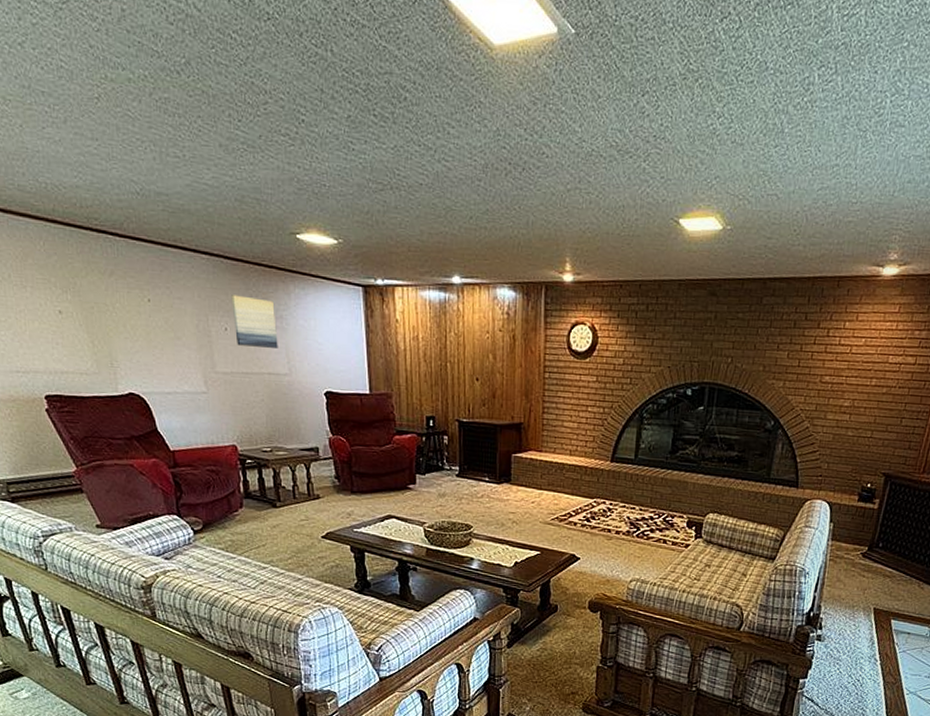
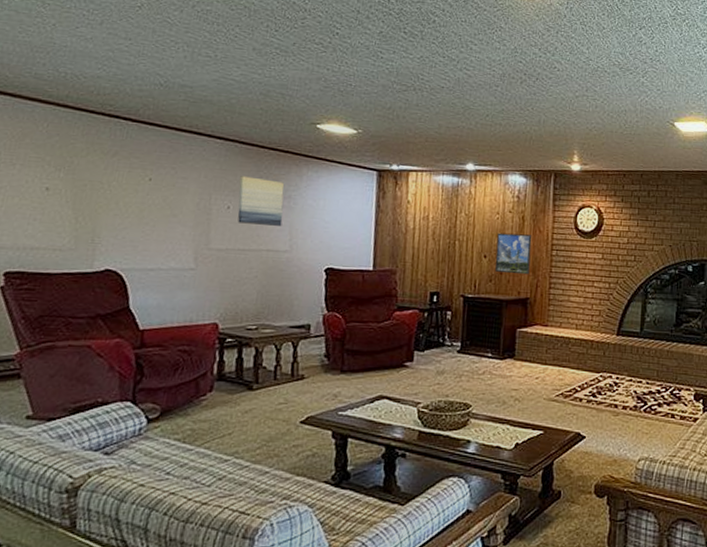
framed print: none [487,353,524,399] -> present [494,232,532,275]

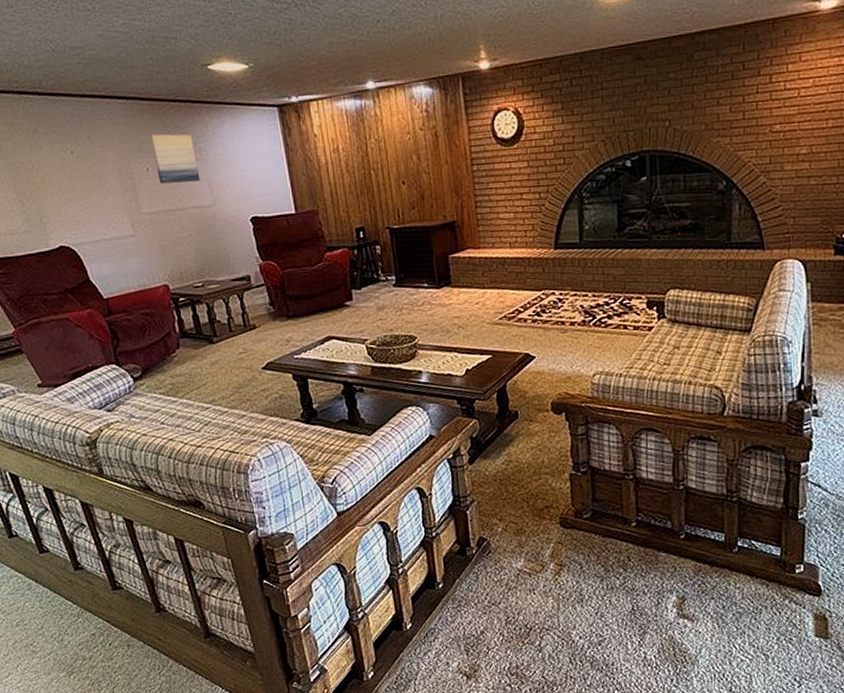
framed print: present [494,232,532,275] -> none [412,152,452,198]

